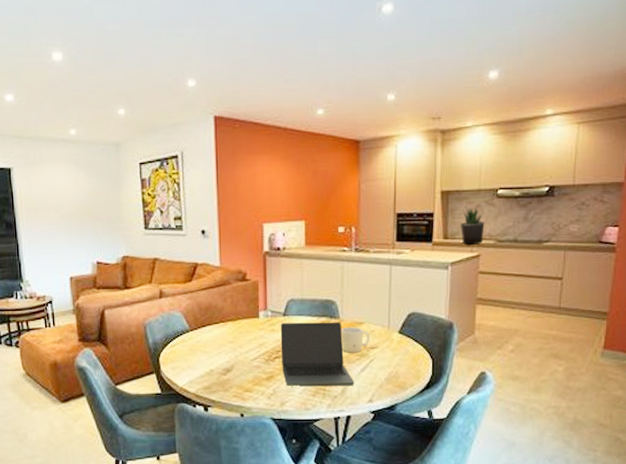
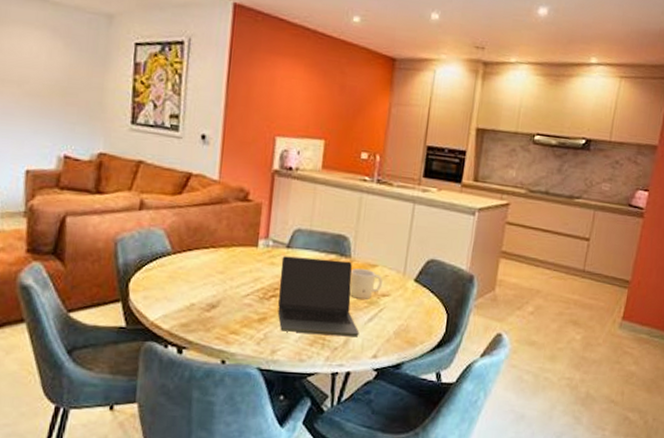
planter: present [461,207,485,245] -> none [492,150,518,192]

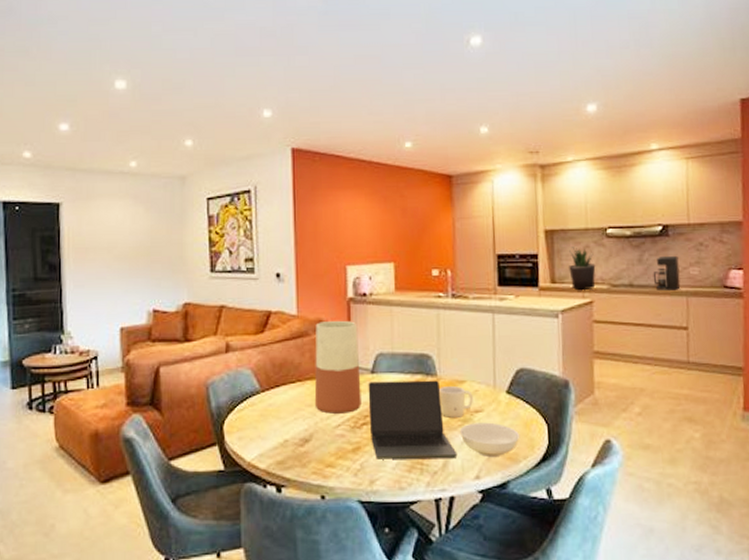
vase: none [226,190,279,284] -> present [314,320,361,414]
bowl: none [364,305,421,339] -> present [459,422,520,457]
planter: none [492,150,518,192] -> present [569,248,596,290]
coffee maker: none [568,169,594,203] -> present [653,255,681,291]

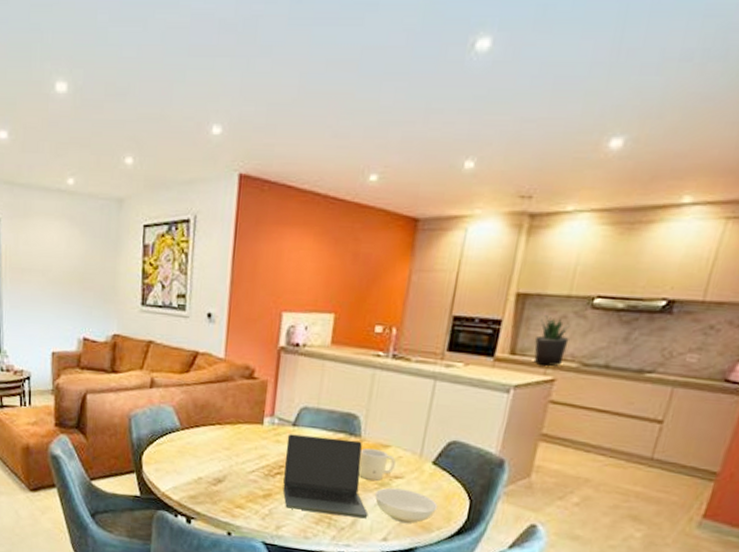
vase: present [314,320,361,414] -> none [231,368,285,461]
coffee maker: present [653,255,681,291] -> none [636,336,677,378]

